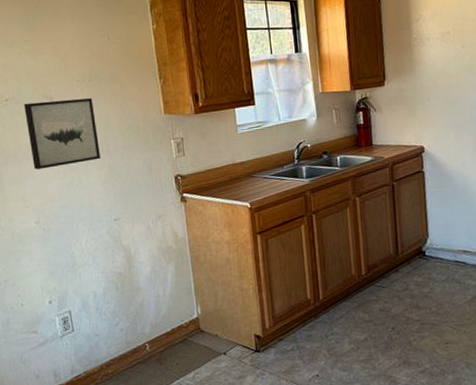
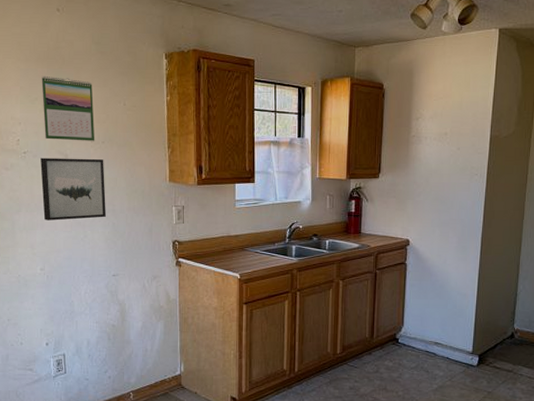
calendar: none [16,16,81,84] -> present [41,75,95,141]

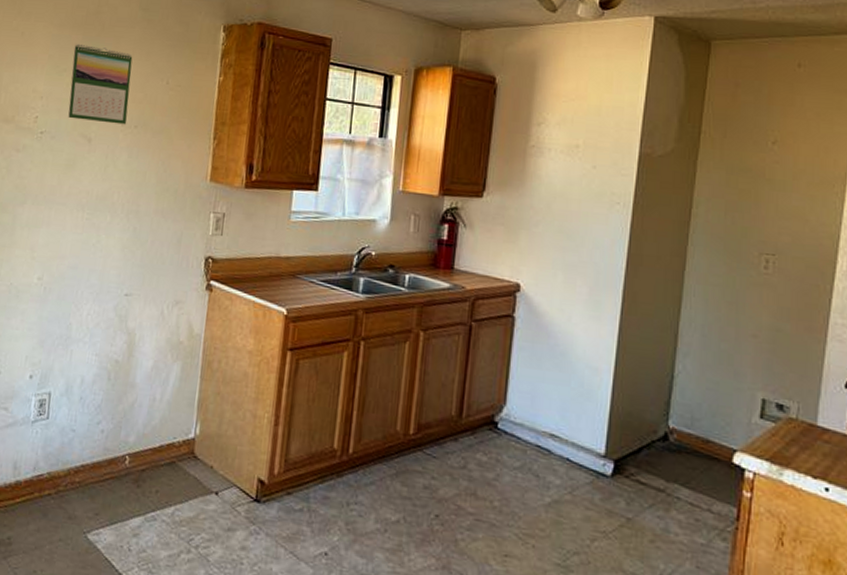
wall art: present [40,157,106,221] -> none [52,140,134,220]

